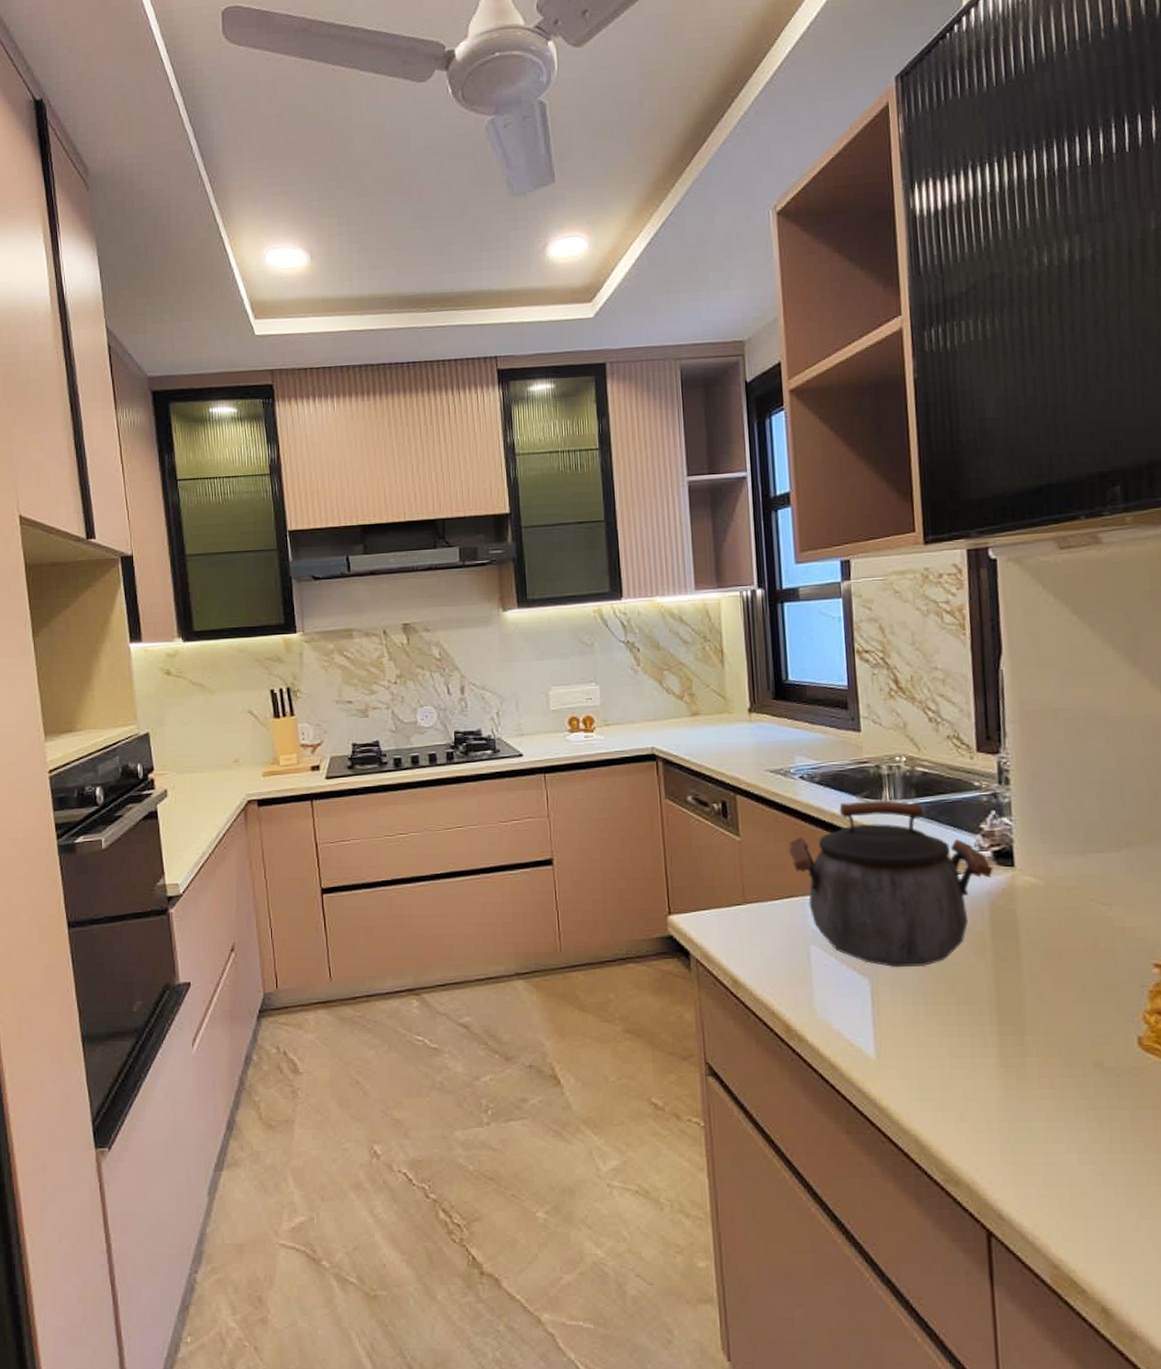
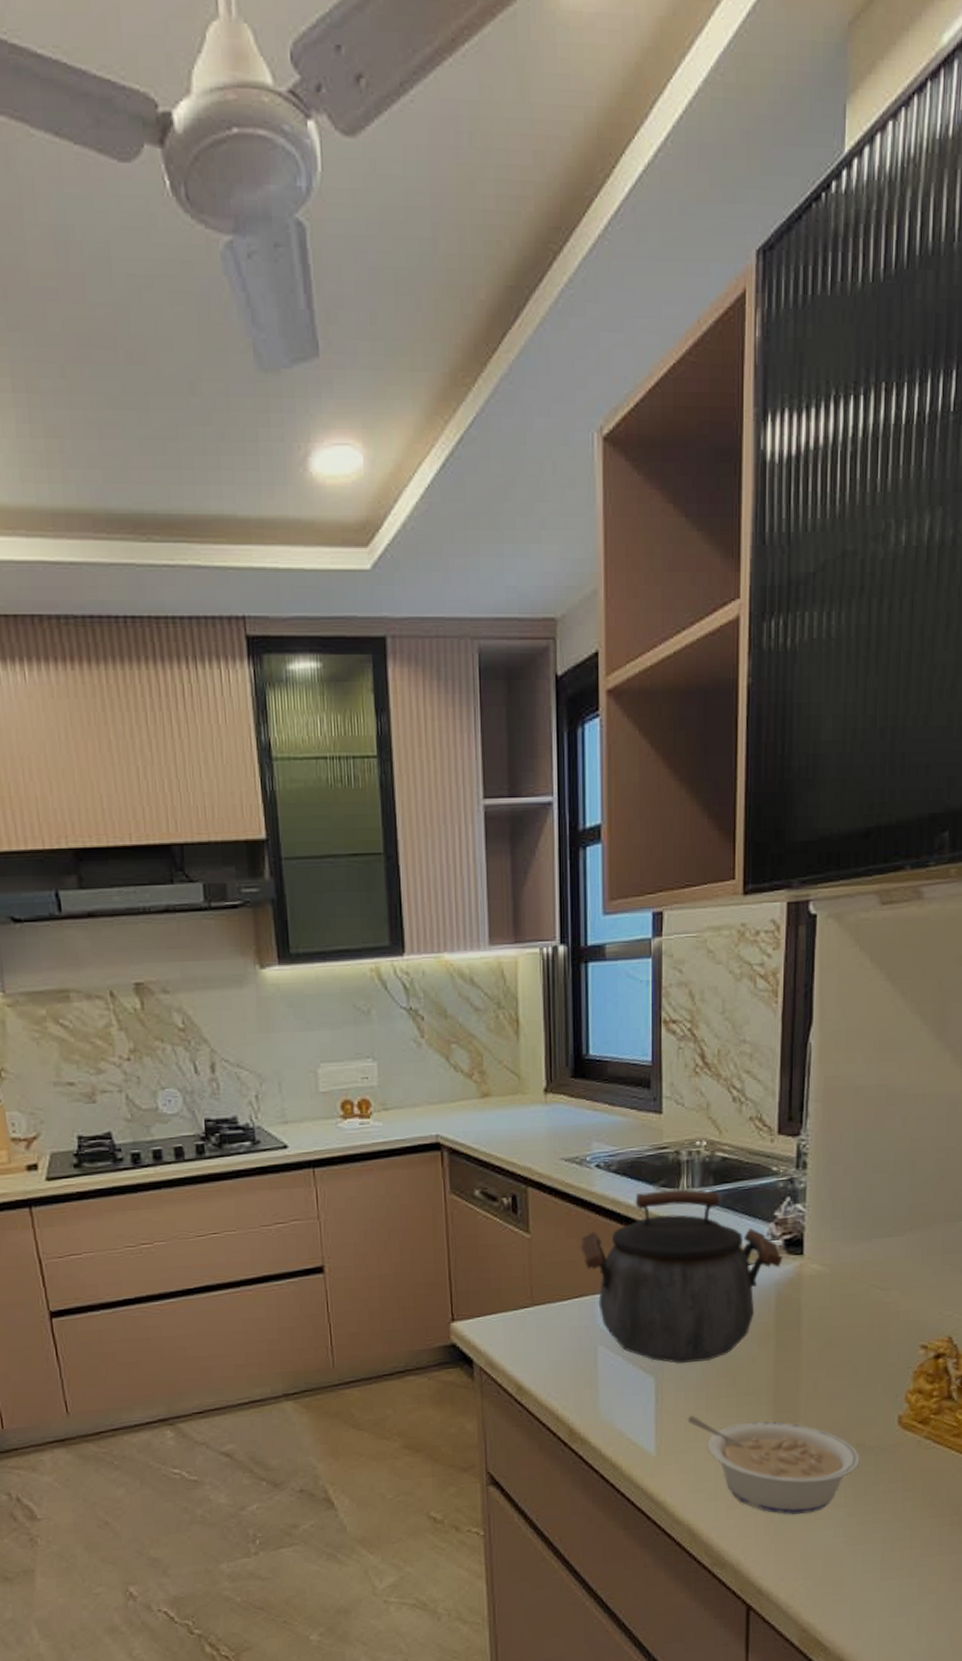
legume: none [906,1021,1100,1134] -> present [687,1415,860,1515]

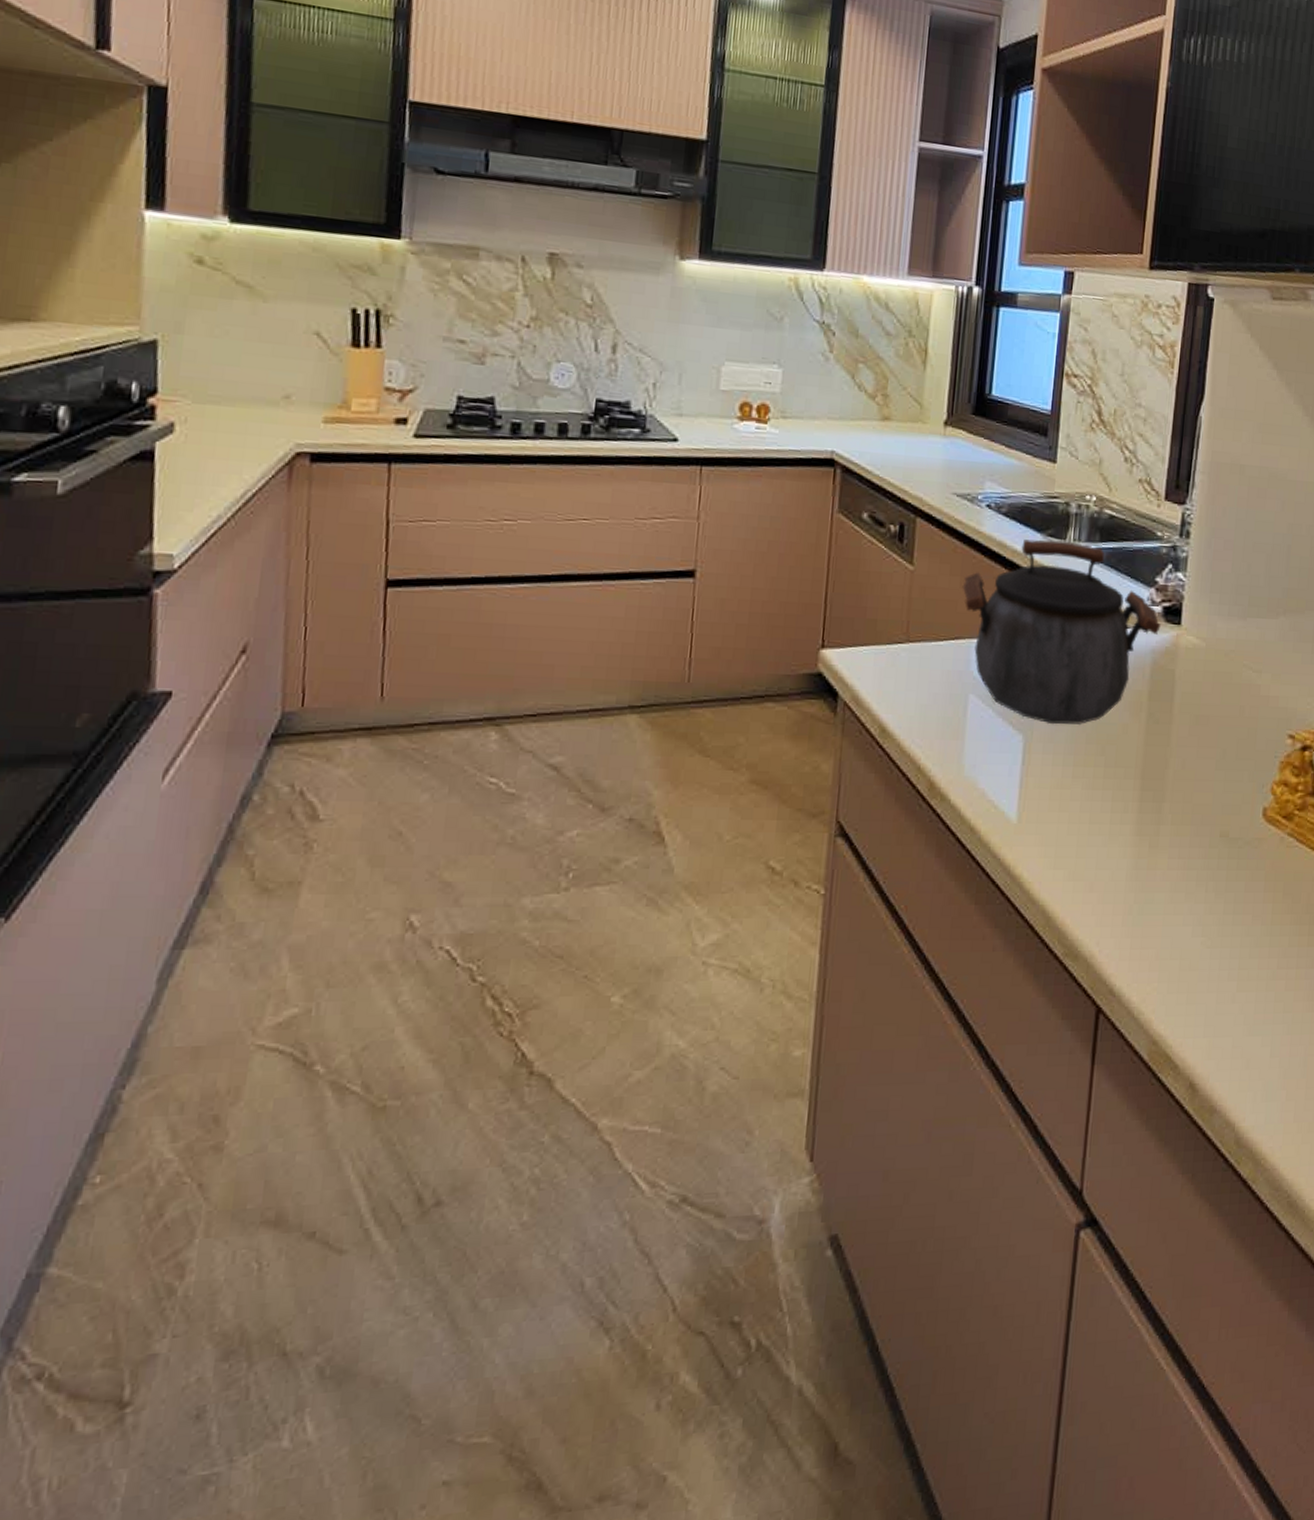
legume: present [687,1415,860,1515] -> none [1052,782,1223,906]

